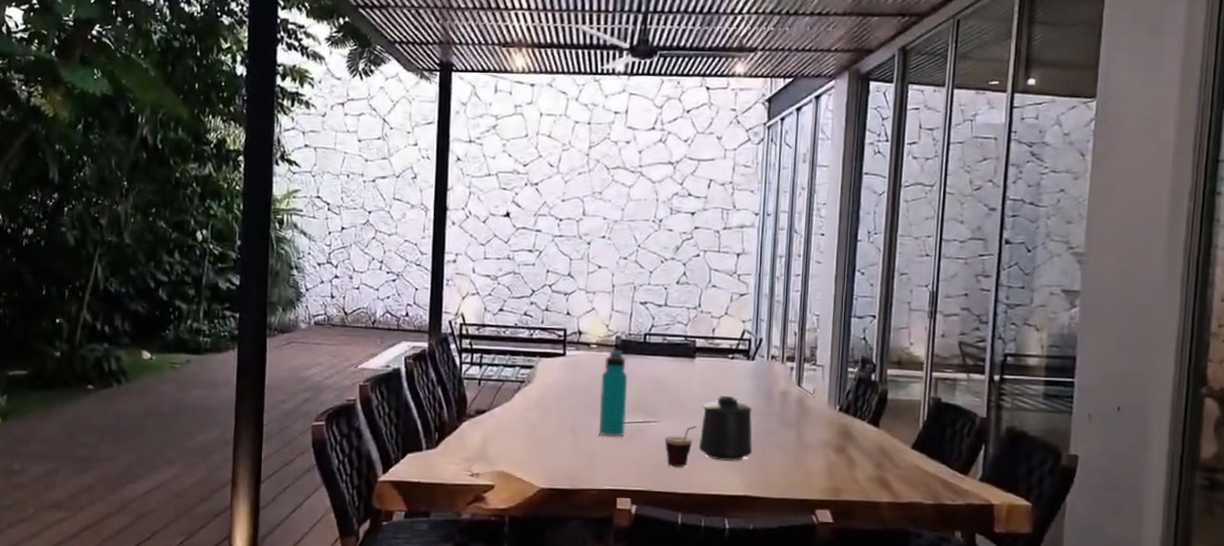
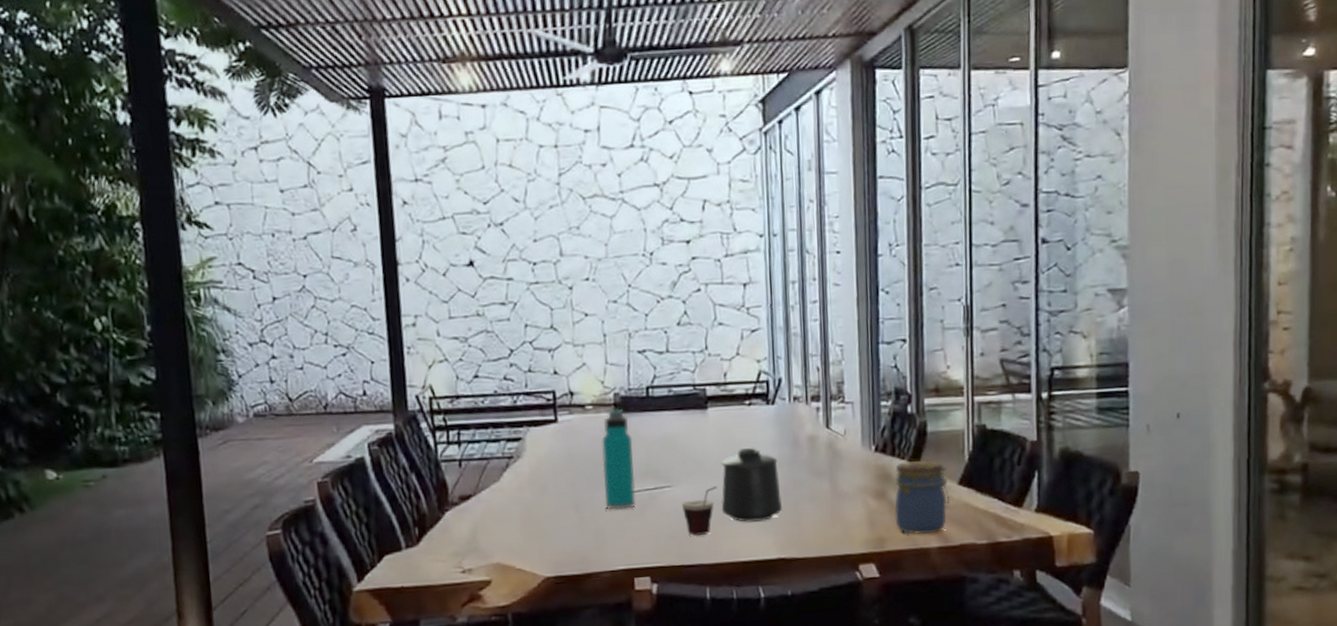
jar: none [851,422,903,489] -> present [894,460,950,534]

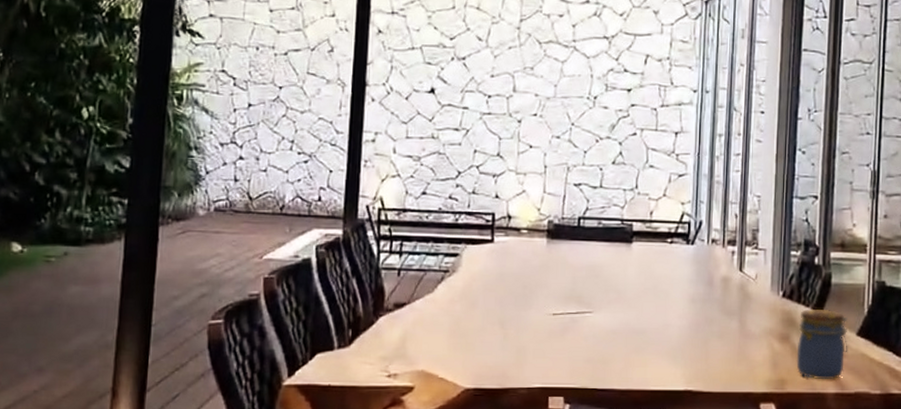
water bottle: present [602,408,636,510] -> none [529,235,561,330]
cup: present [681,486,717,536] -> none [599,316,634,361]
mug: present [721,448,782,522] -> none [636,283,693,353]

